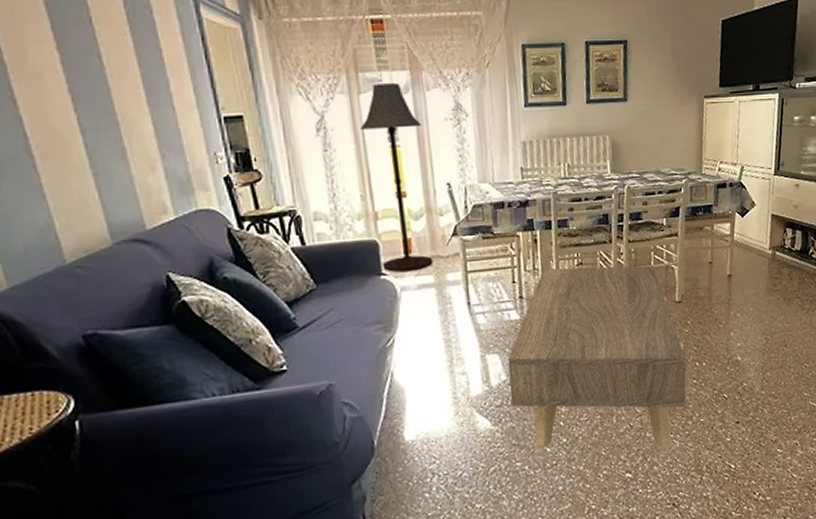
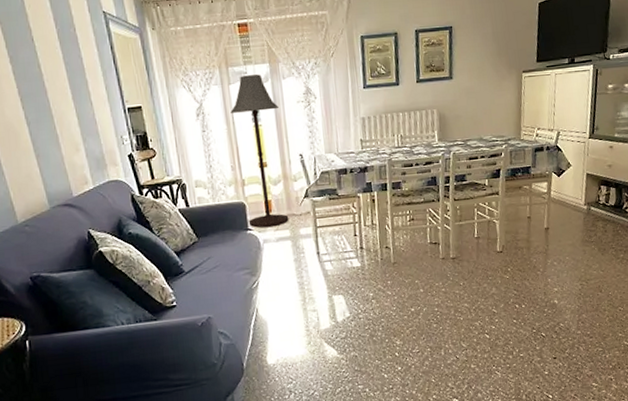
coffee table: present [507,265,687,451] -> none [351,220,507,380]

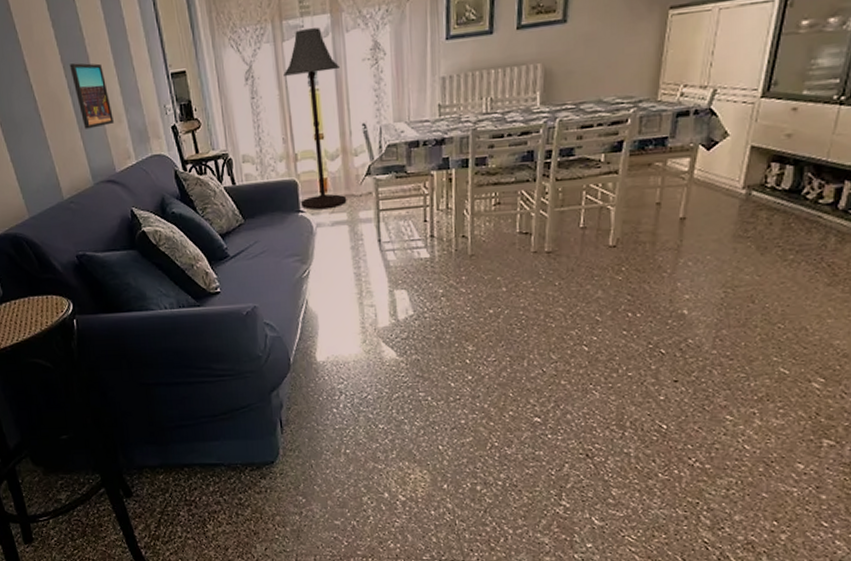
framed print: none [27,96,71,157] -> present [69,63,114,129]

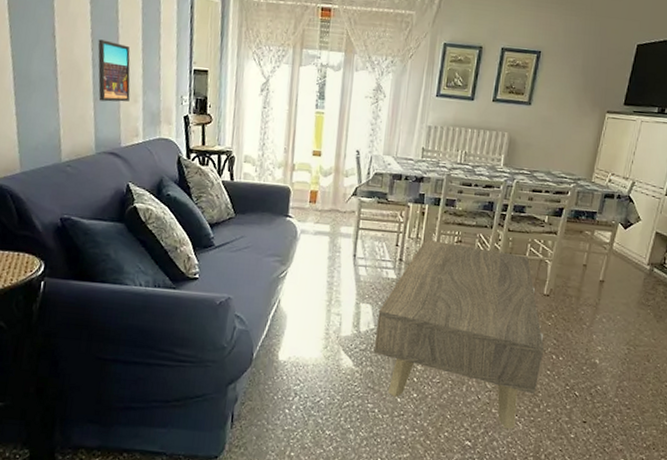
floor lamp: present [283,27,347,210] -> none [290,59,345,219]
coffee table: none [415,205,616,400] -> present [373,239,544,429]

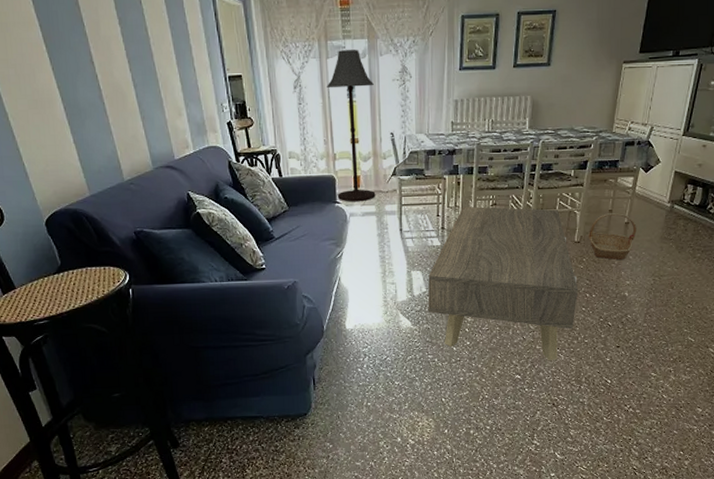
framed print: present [97,39,131,102] -> none [134,59,174,119]
floor lamp: none [290,59,345,219] -> present [327,50,376,202]
basket: none [558,267,613,322] -> present [587,213,637,260]

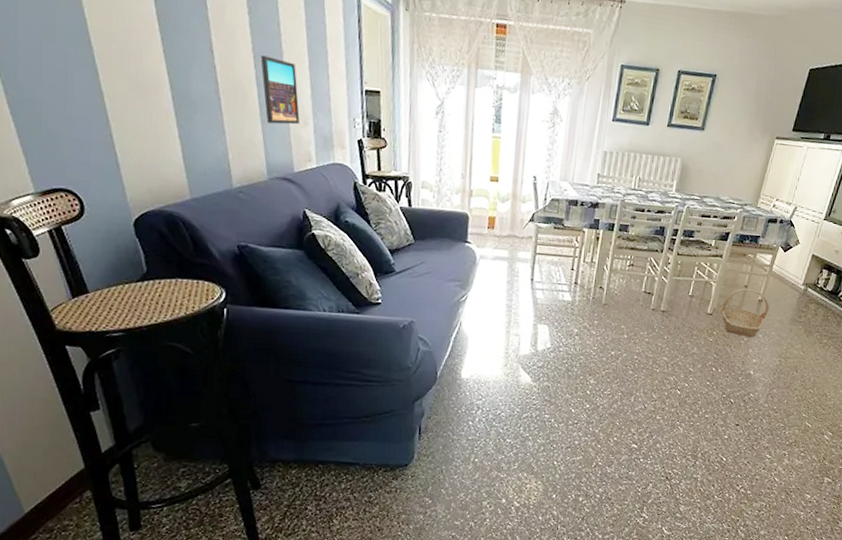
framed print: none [134,59,174,119] -> present [260,55,300,125]
floor lamp: present [327,50,376,202] -> none [468,81,522,245]
coffee table: present [428,206,578,361] -> none [550,263,705,433]

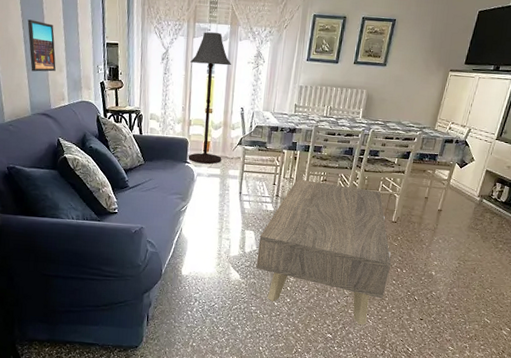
floor lamp: none [468,81,522,245] -> present [188,32,231,164]
coffee table: none [550,263,705,433] -> present [256,178,391,325]
basket: present [720,288,770,338] -> none [404,200,448,243]

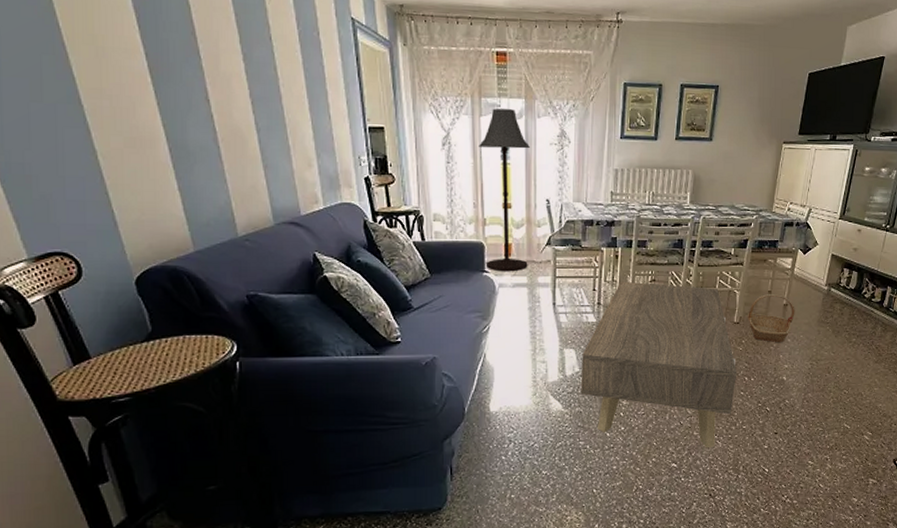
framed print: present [27,19,56,72] -> none [259,100,303,168]
basket: none [404,200,448,243] -> present [747,294,795,343]

